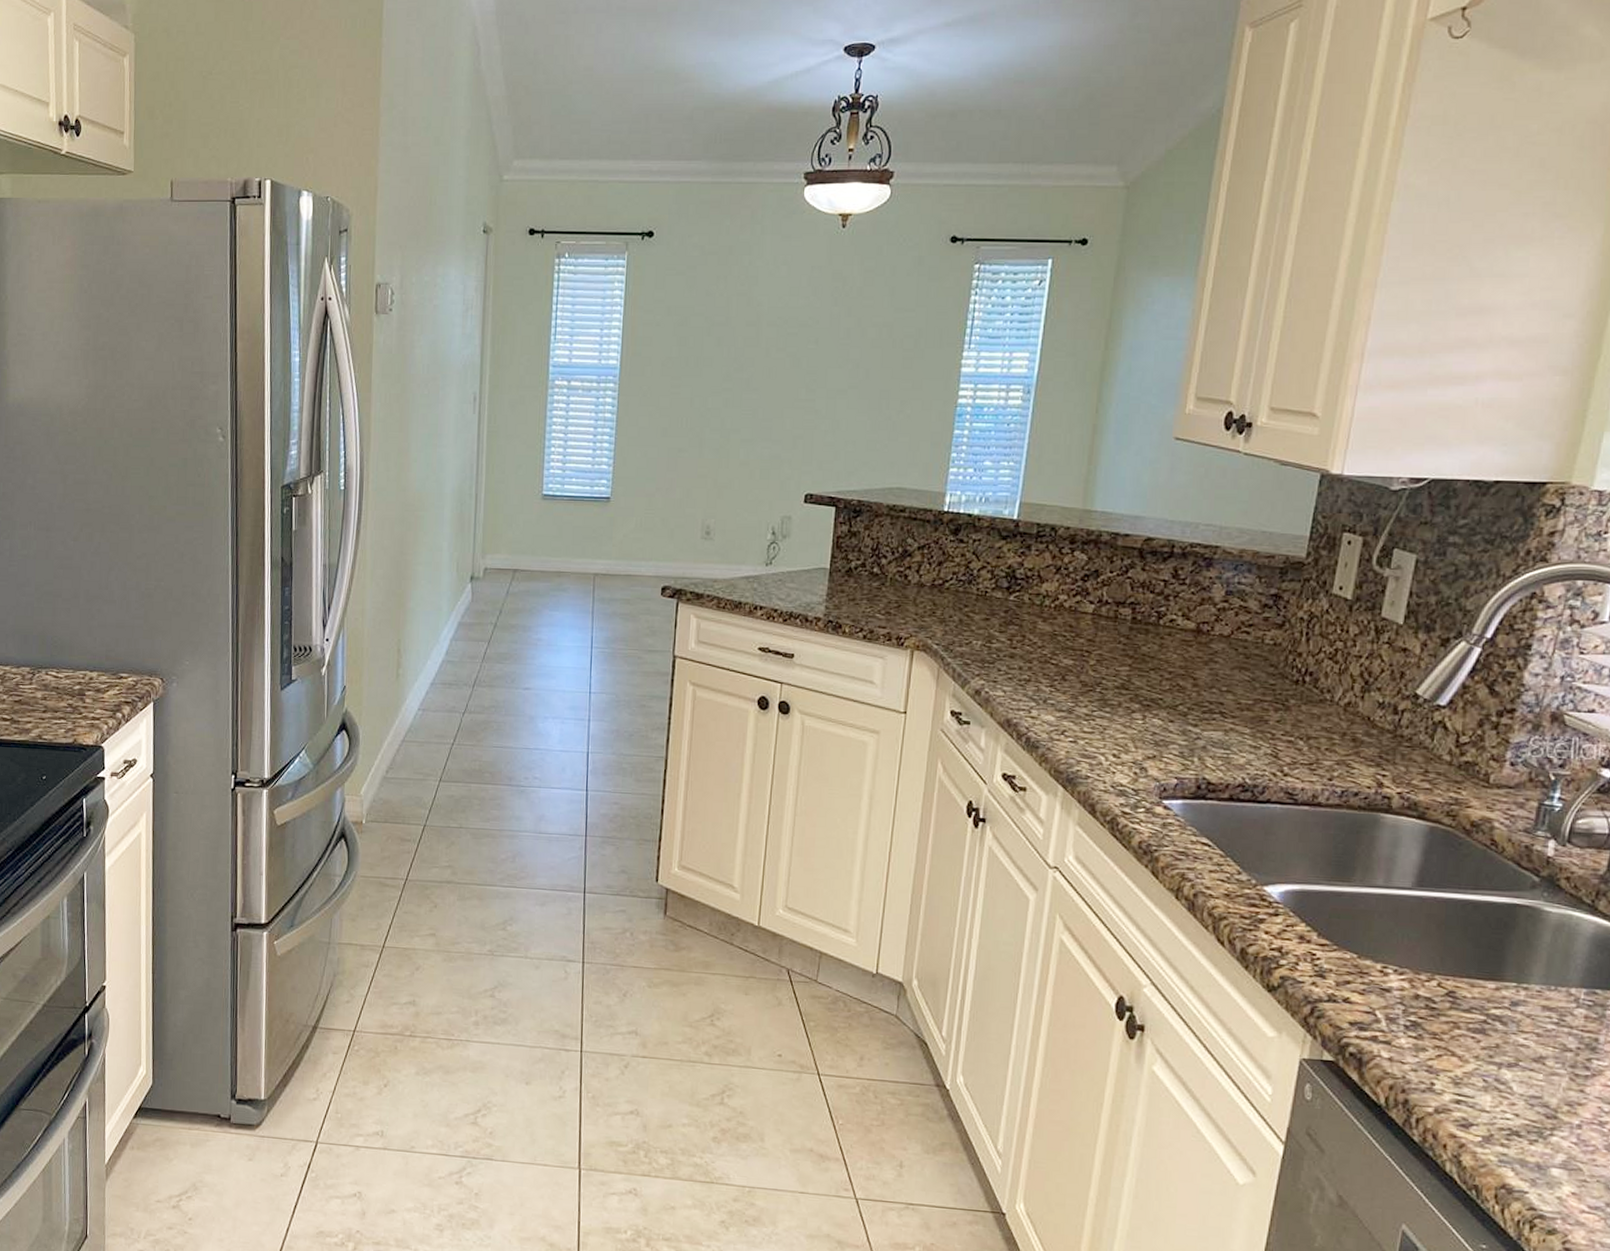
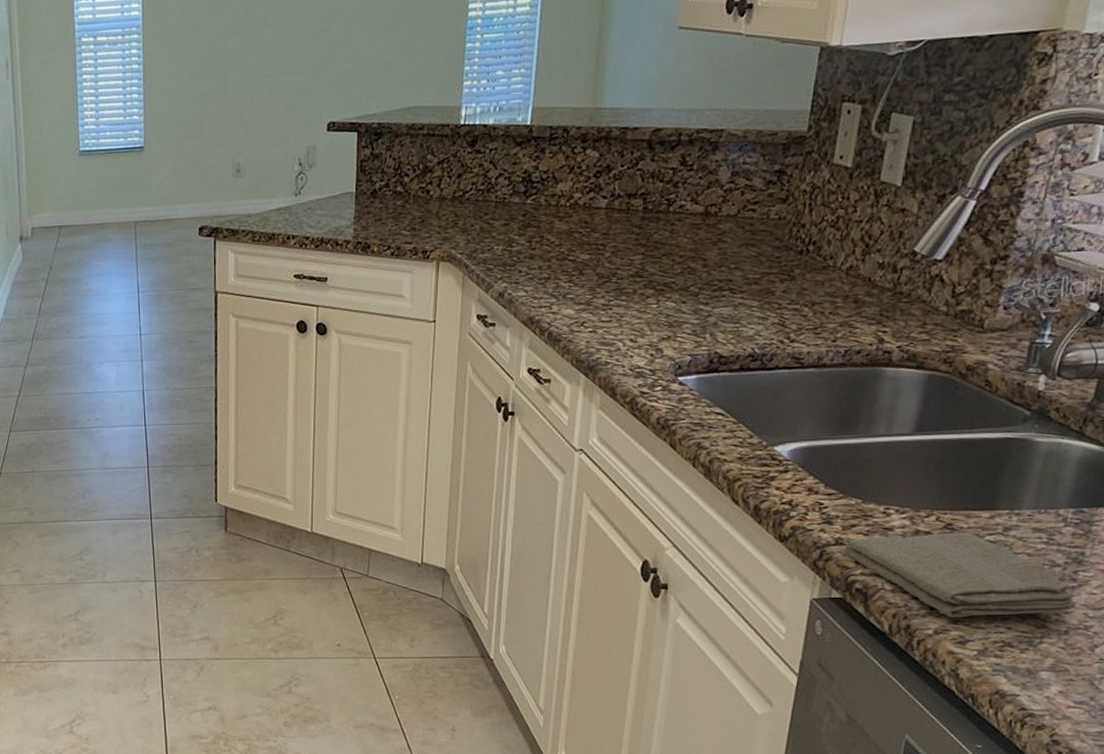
washcloth: none [1336,997,1589,1103] -> present [843,532,1076,617]

